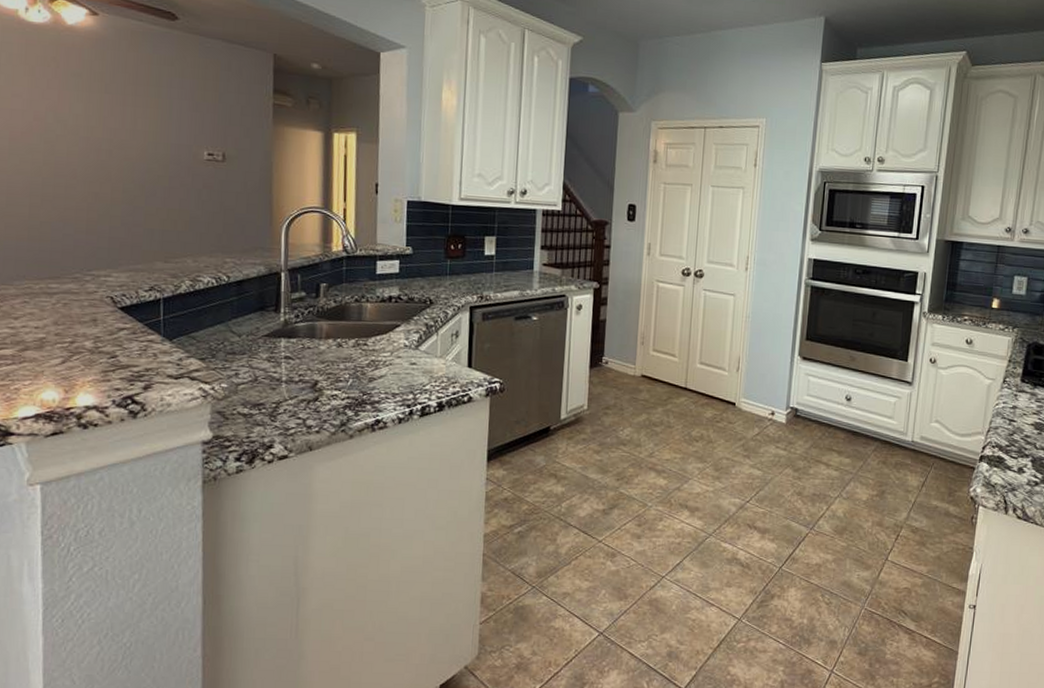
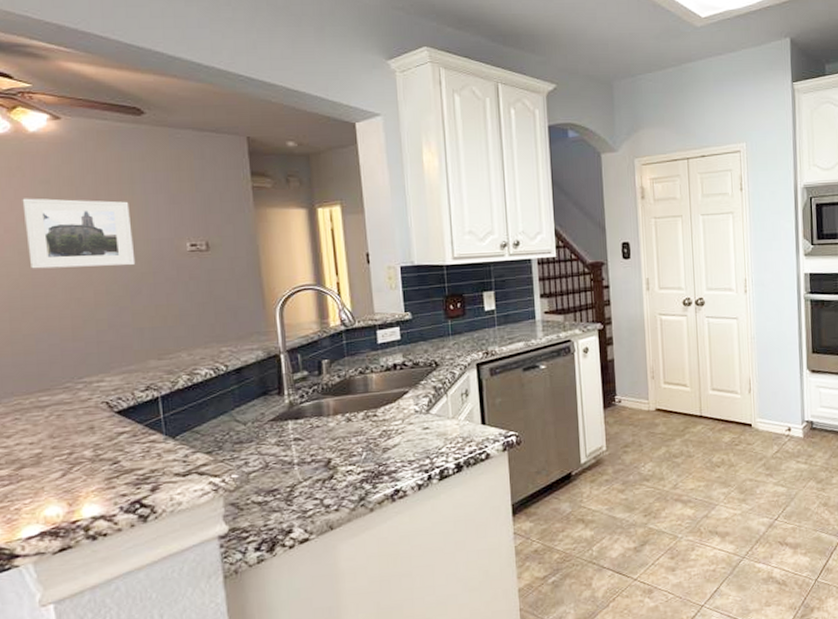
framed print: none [53,88,154,167] -> present [22,198,136,269]

